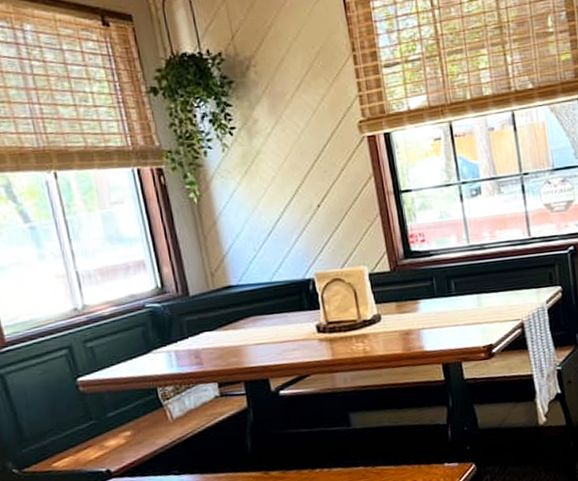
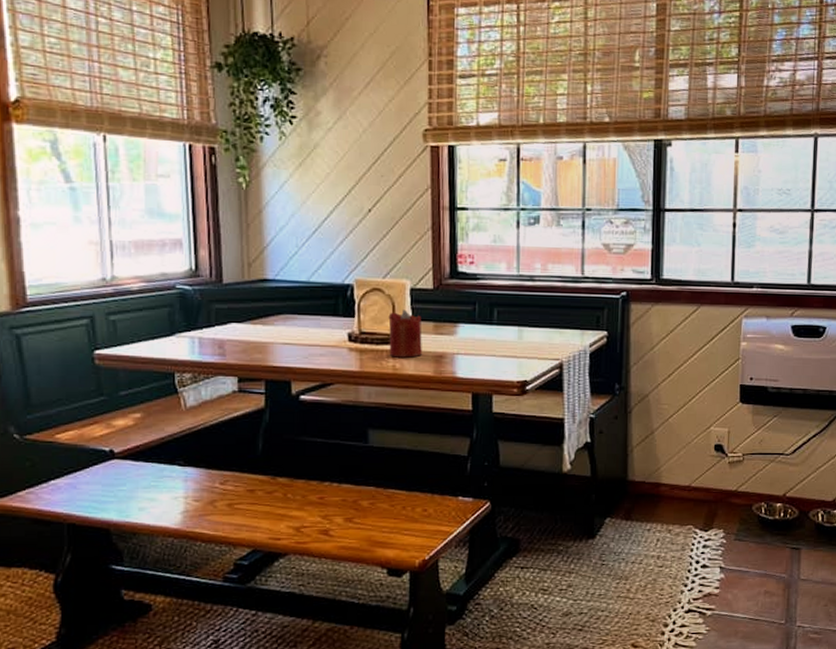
candle: none [352,294,389,342] -> present [388,309,422,358]

